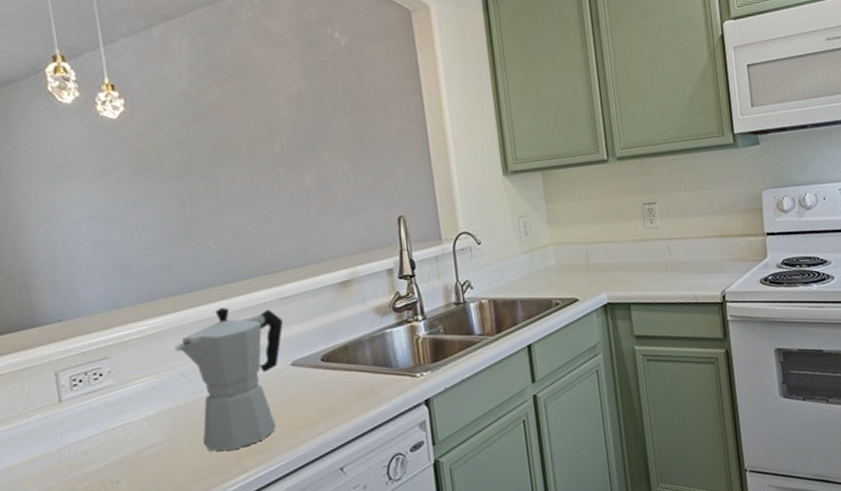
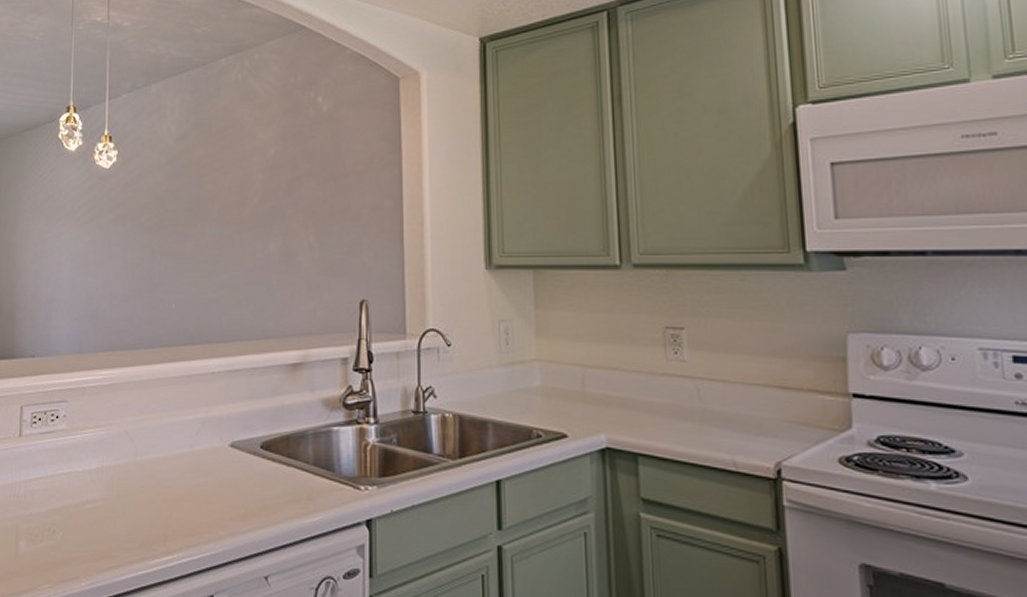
moka pot: present [174,307,283,452] -> none [124,370,228,526]

